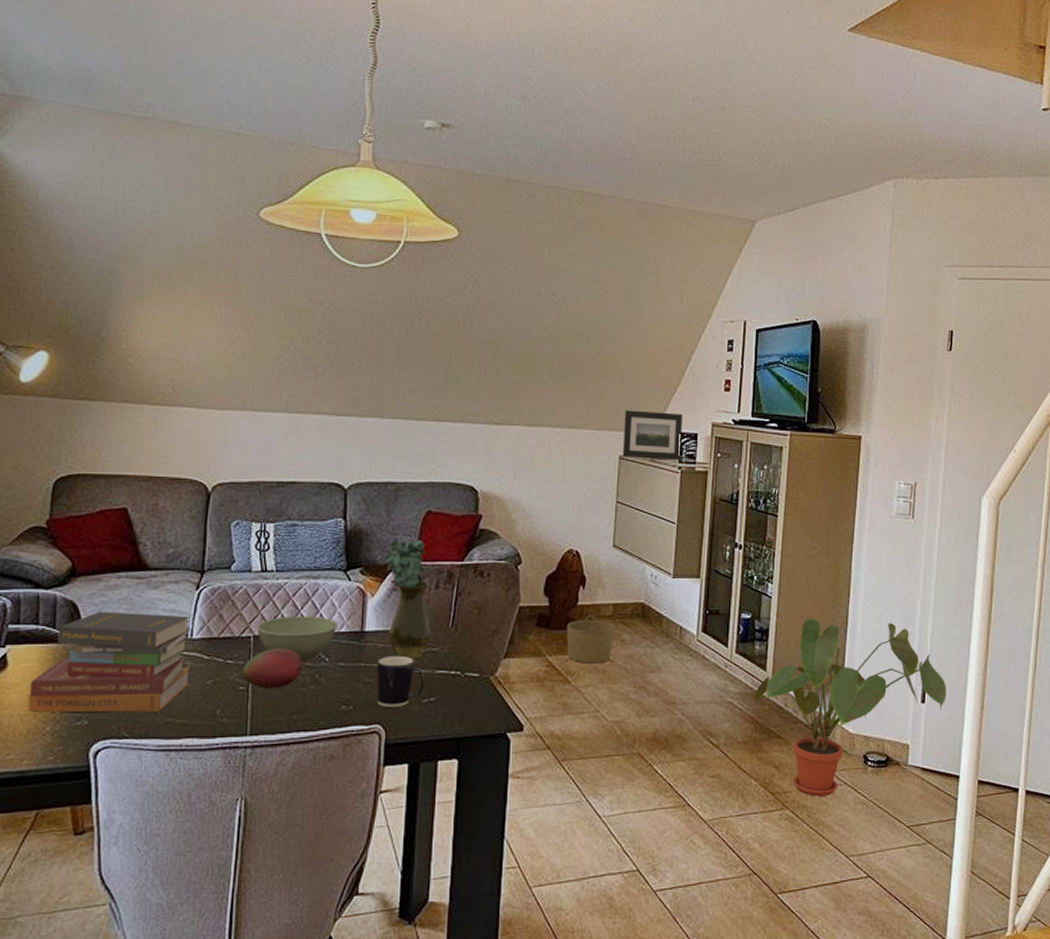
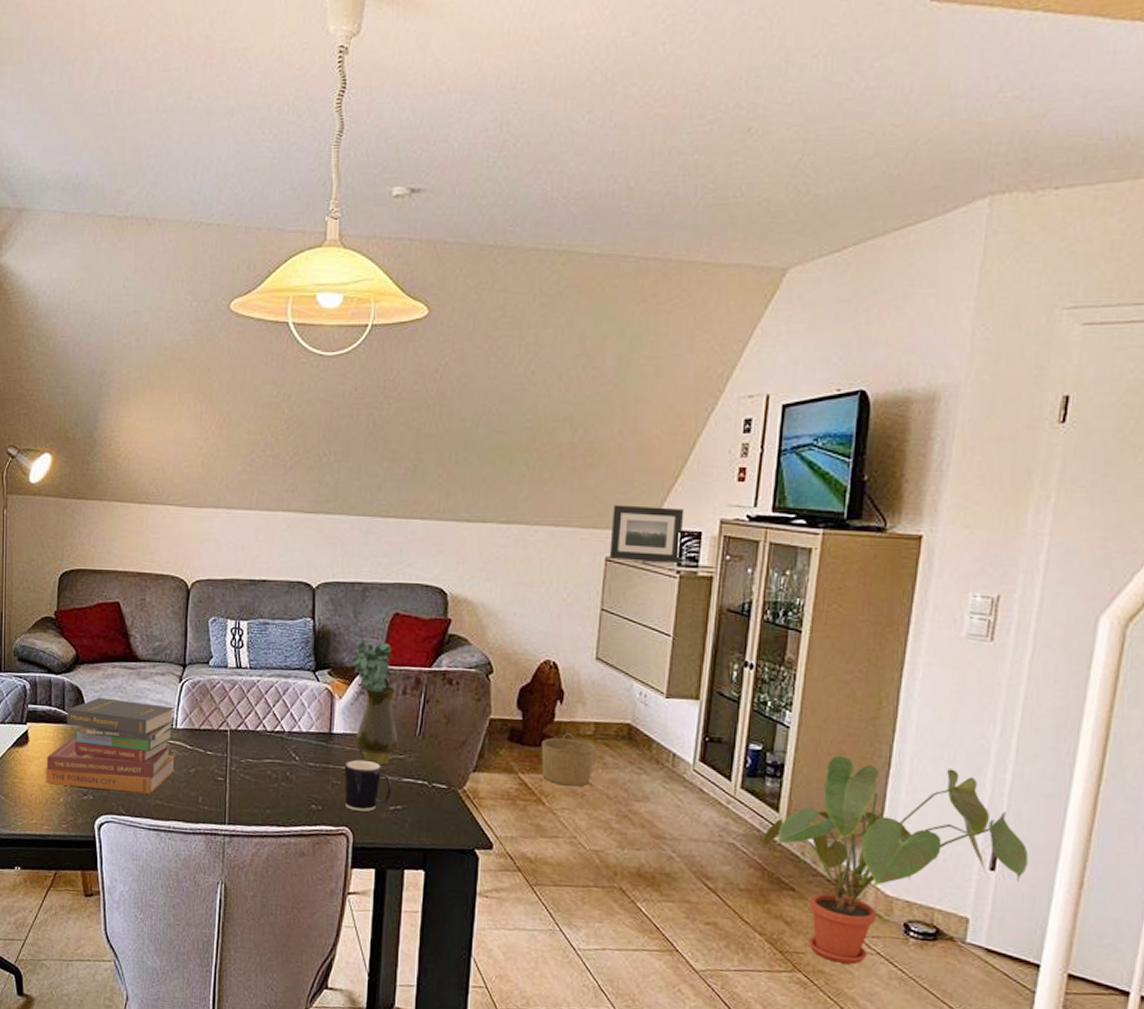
fruit: present [242,647,303,688] -> none [220,743,275,782]
bowl: present [256,616,338,666] -> none [232,712,307,763]

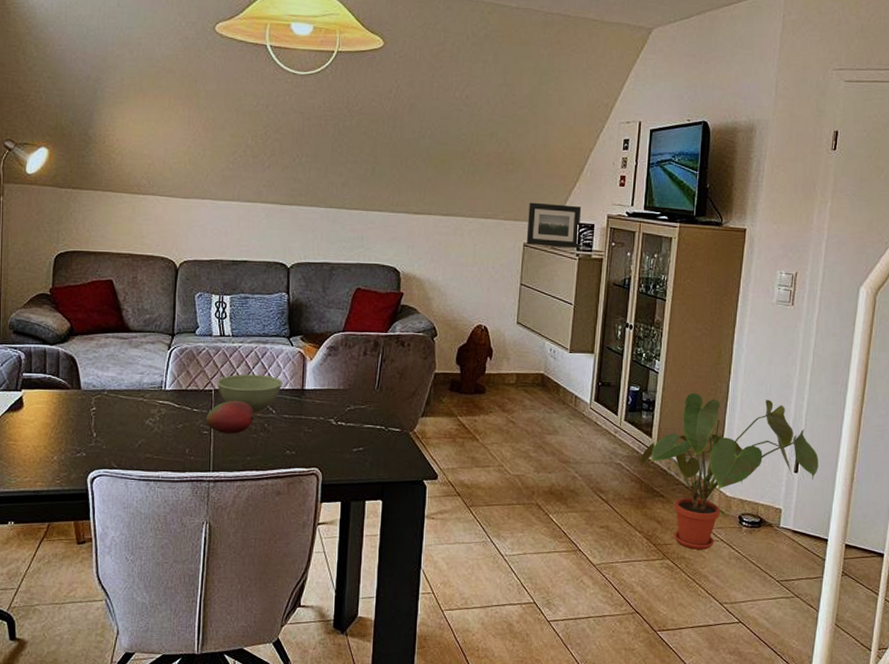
books: present [46,697,175,794] -> none [40,365,164,449]
fruit: none [220,743,275,782] -> present [206,400,255,434]
bowl: none [232,712,307,763] -> present [217,374,283,416]
mug: present [344,759,392,813] -> none [314,410,355,455]
vase: present [352,635,397,765] -> none [321,307,359,415]
basket: present [541,732,597,787] -> none [475,382,518,425]

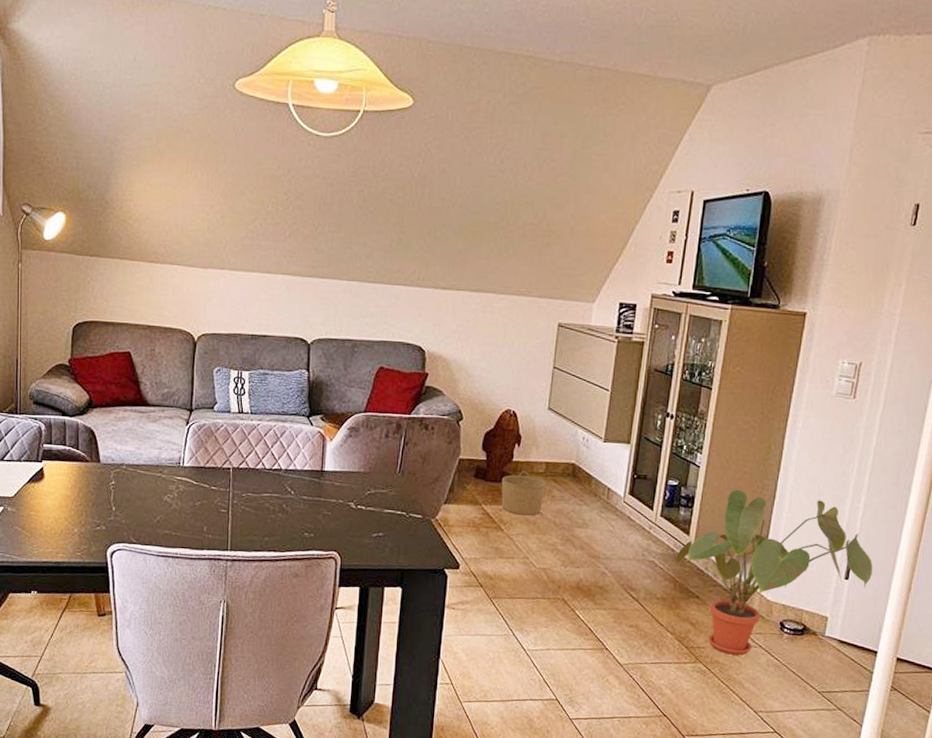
fruit: present [206,400,255,434] -> none [224,479,273,514]
bowl: present [217,374,283,416] -> none [235,452,302,497]
basket: none [475,382,518,425] -> present [501,470,547,516]
picture frame: present [526,202,582,249] -> none [561,278,624,331]

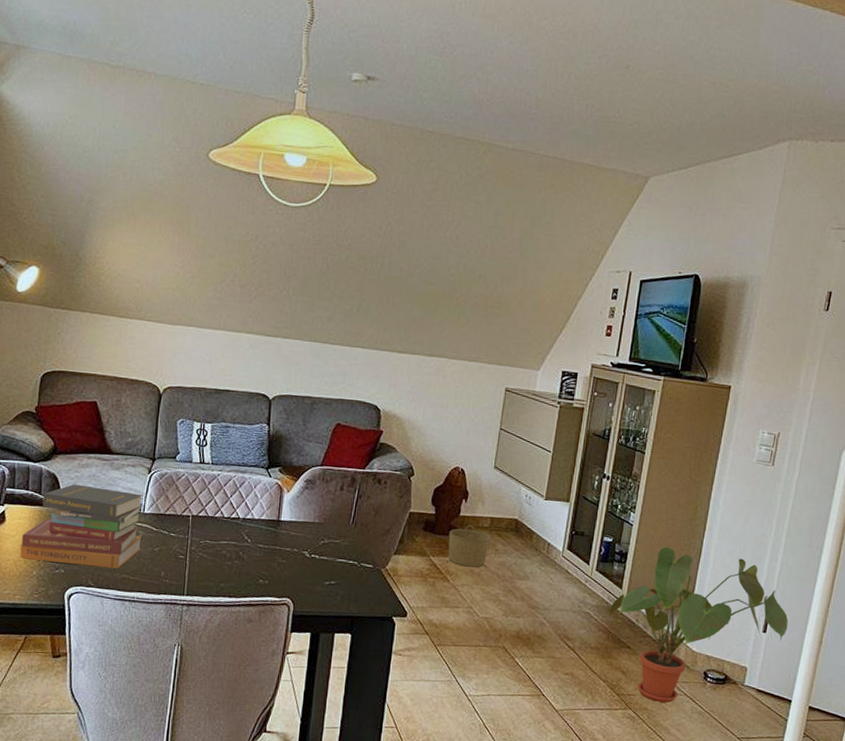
books: none [61,438,182,525] -> present [20,484,142,569]

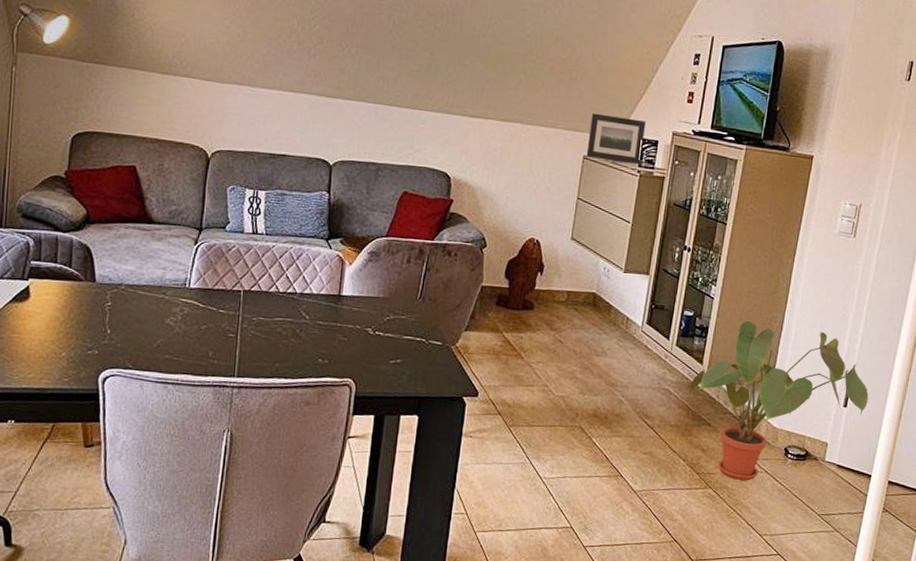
books: present [20,484,142,569] -> none [47,256,188,349]
basket: present [448,524,492,568] -> none [522,298,568,344]
picture frame: none [508,347,566,397] -> present [586,113,647,165]

